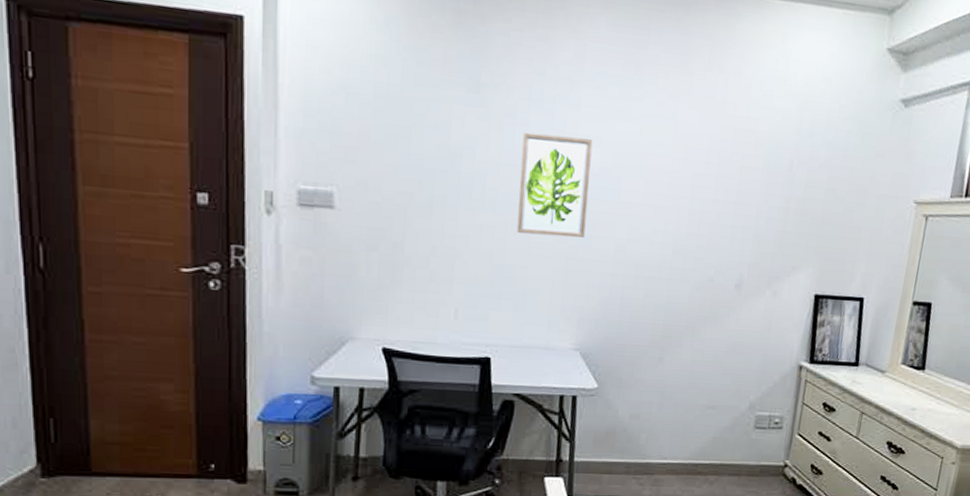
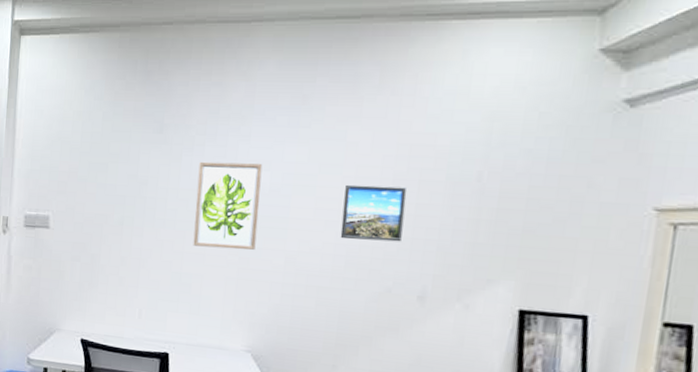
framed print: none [668,167,731,230] -> present [340,184,408,242]

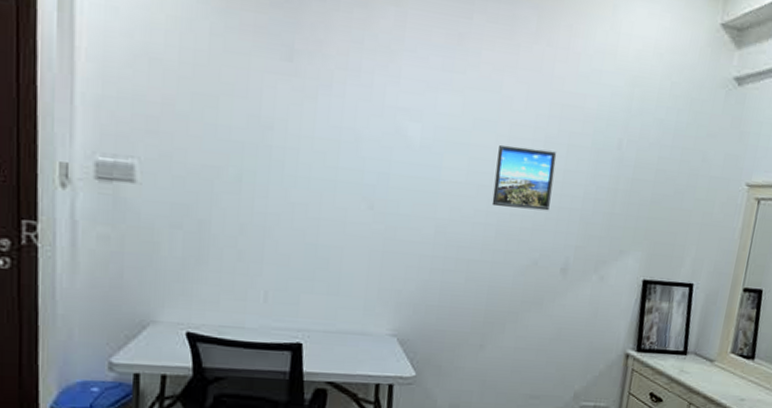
wall art: present [193,161,263,250] -> none [331,104,413,217]

